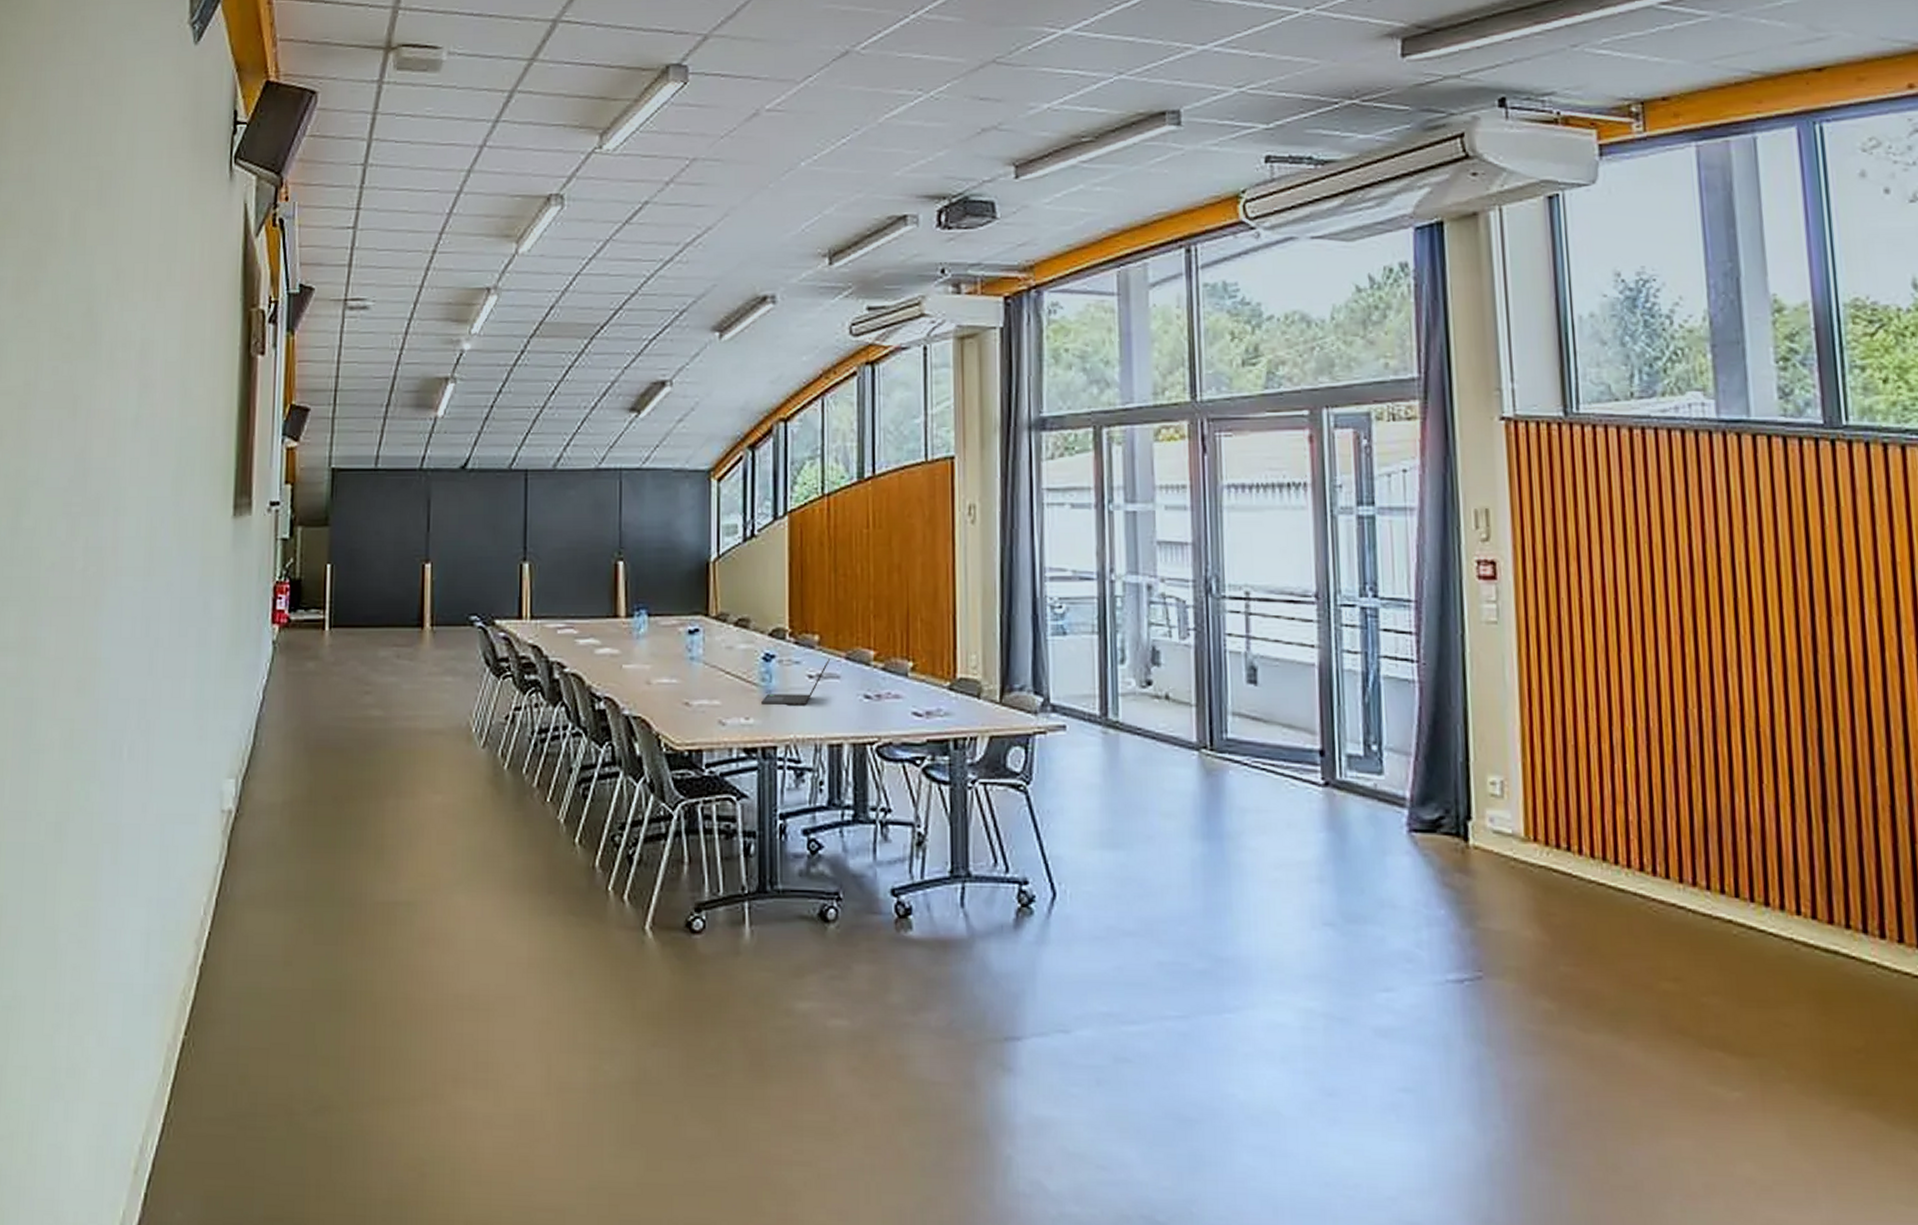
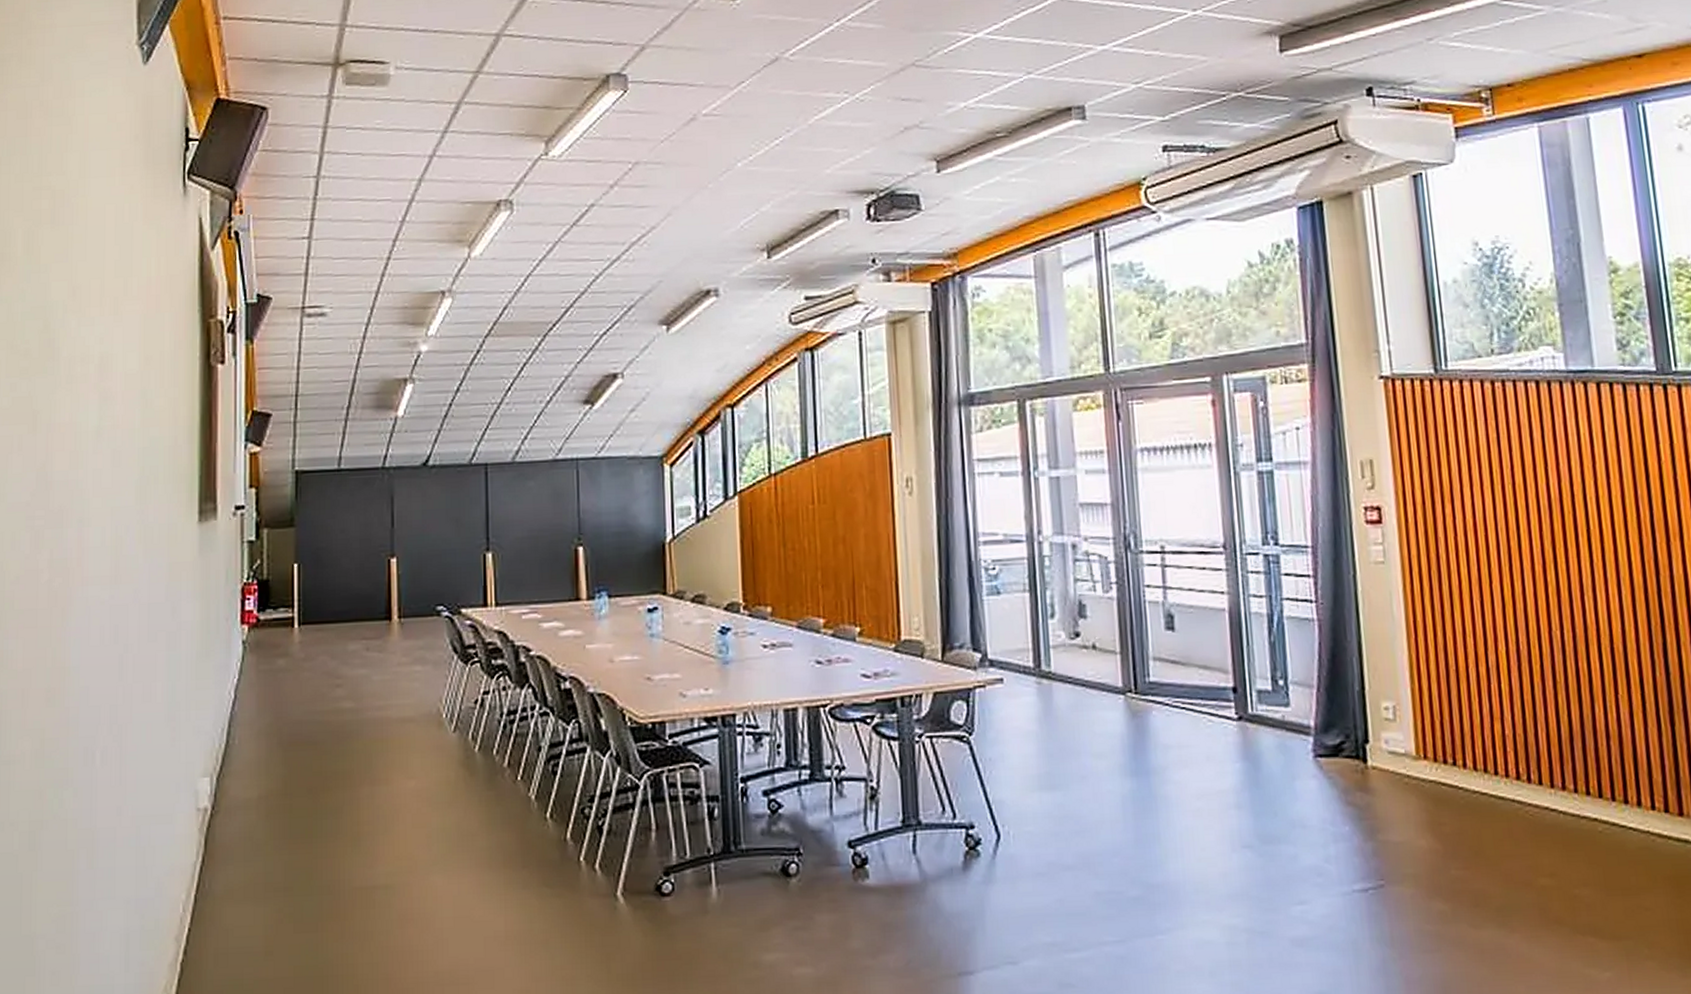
laptop: present [761,659,830,706] -> none [719,629,782,676]

